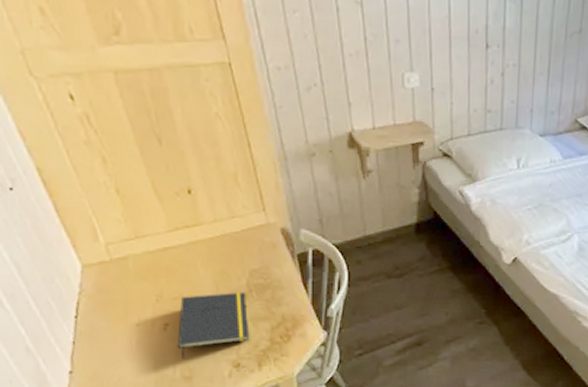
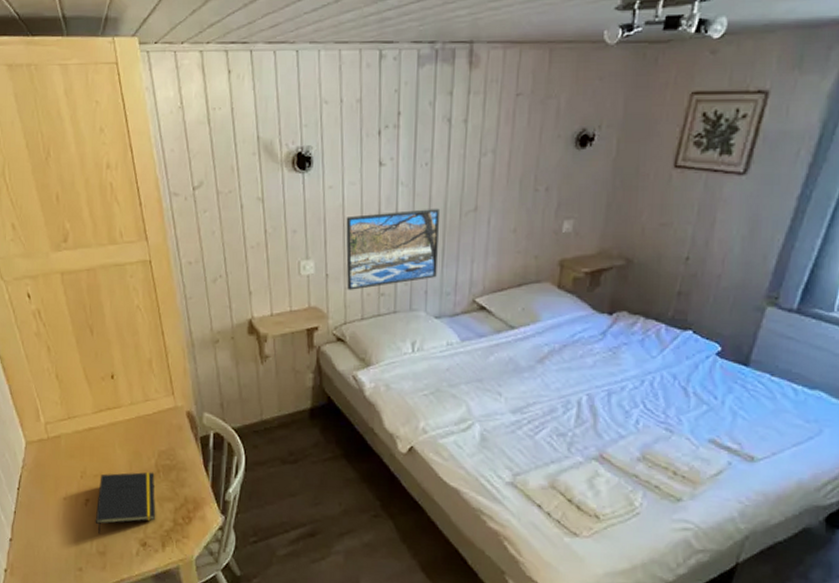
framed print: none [452,27,547,106] -> present [346,208,441,290]

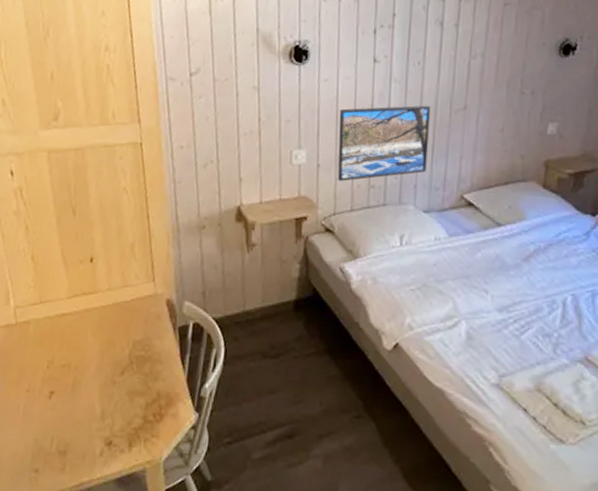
notepad: present [95,471,156,535] -> none [58,363,127,431]

